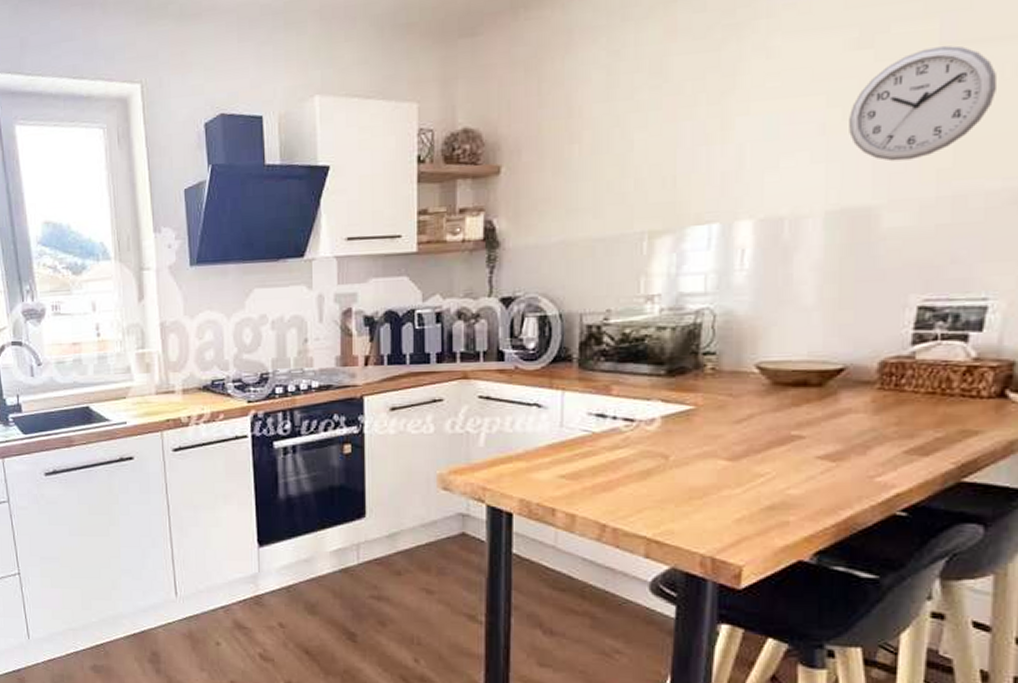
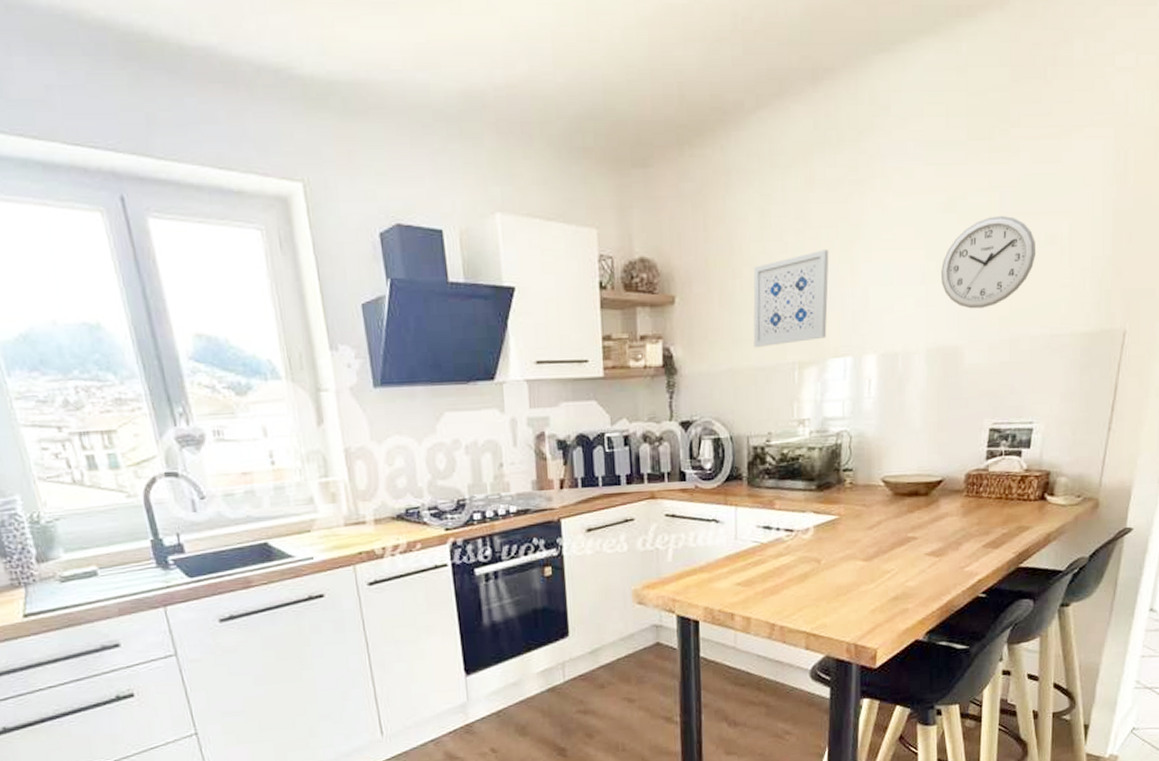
wall art: none [592,104,693,217] -> present [753,249,829,347]

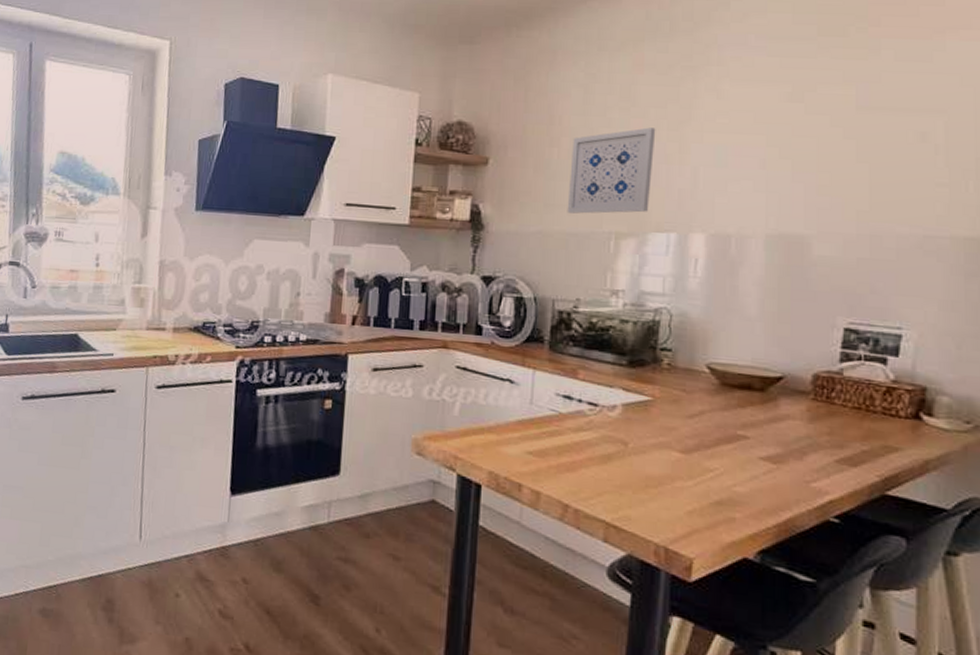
wall clock: present [941,216,1035,309] -> none [785,109,902,200]

